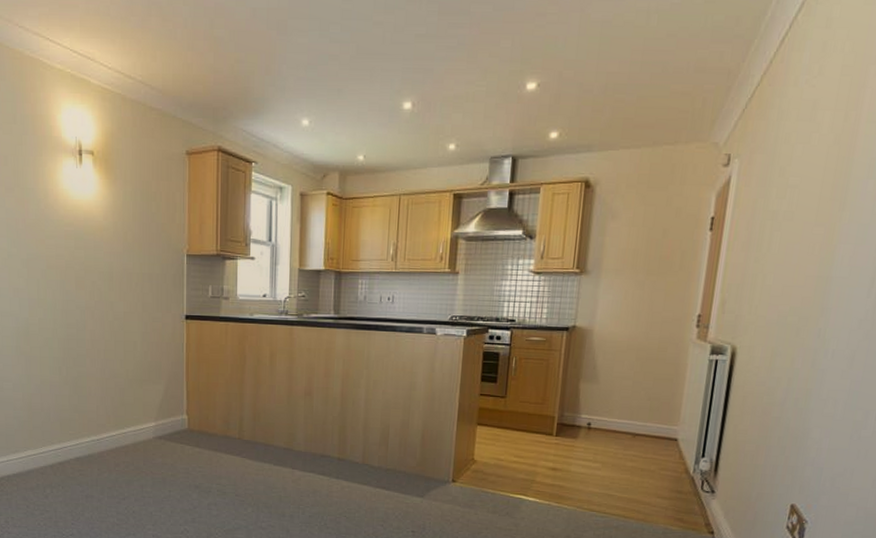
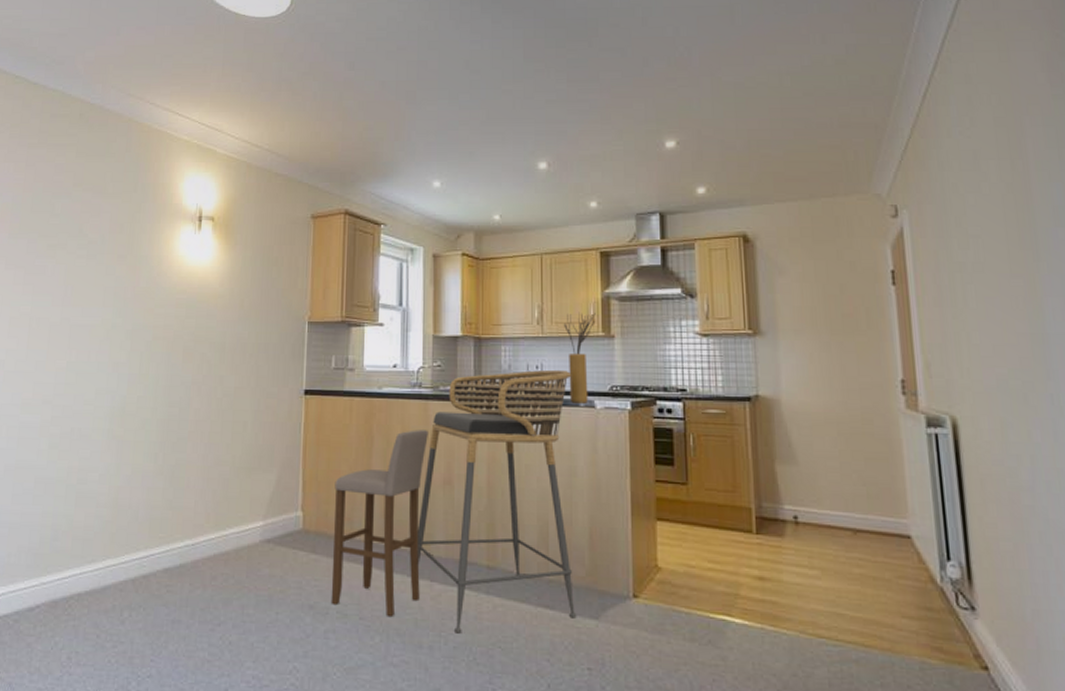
bar stool: none [212,350,293,494] -> present [330,430,428,616]
bar stool: none [282,301,418,507] -> present [417,369,577,634]
vase: none [414,251,444,332] -> present [563,313,596,405]

